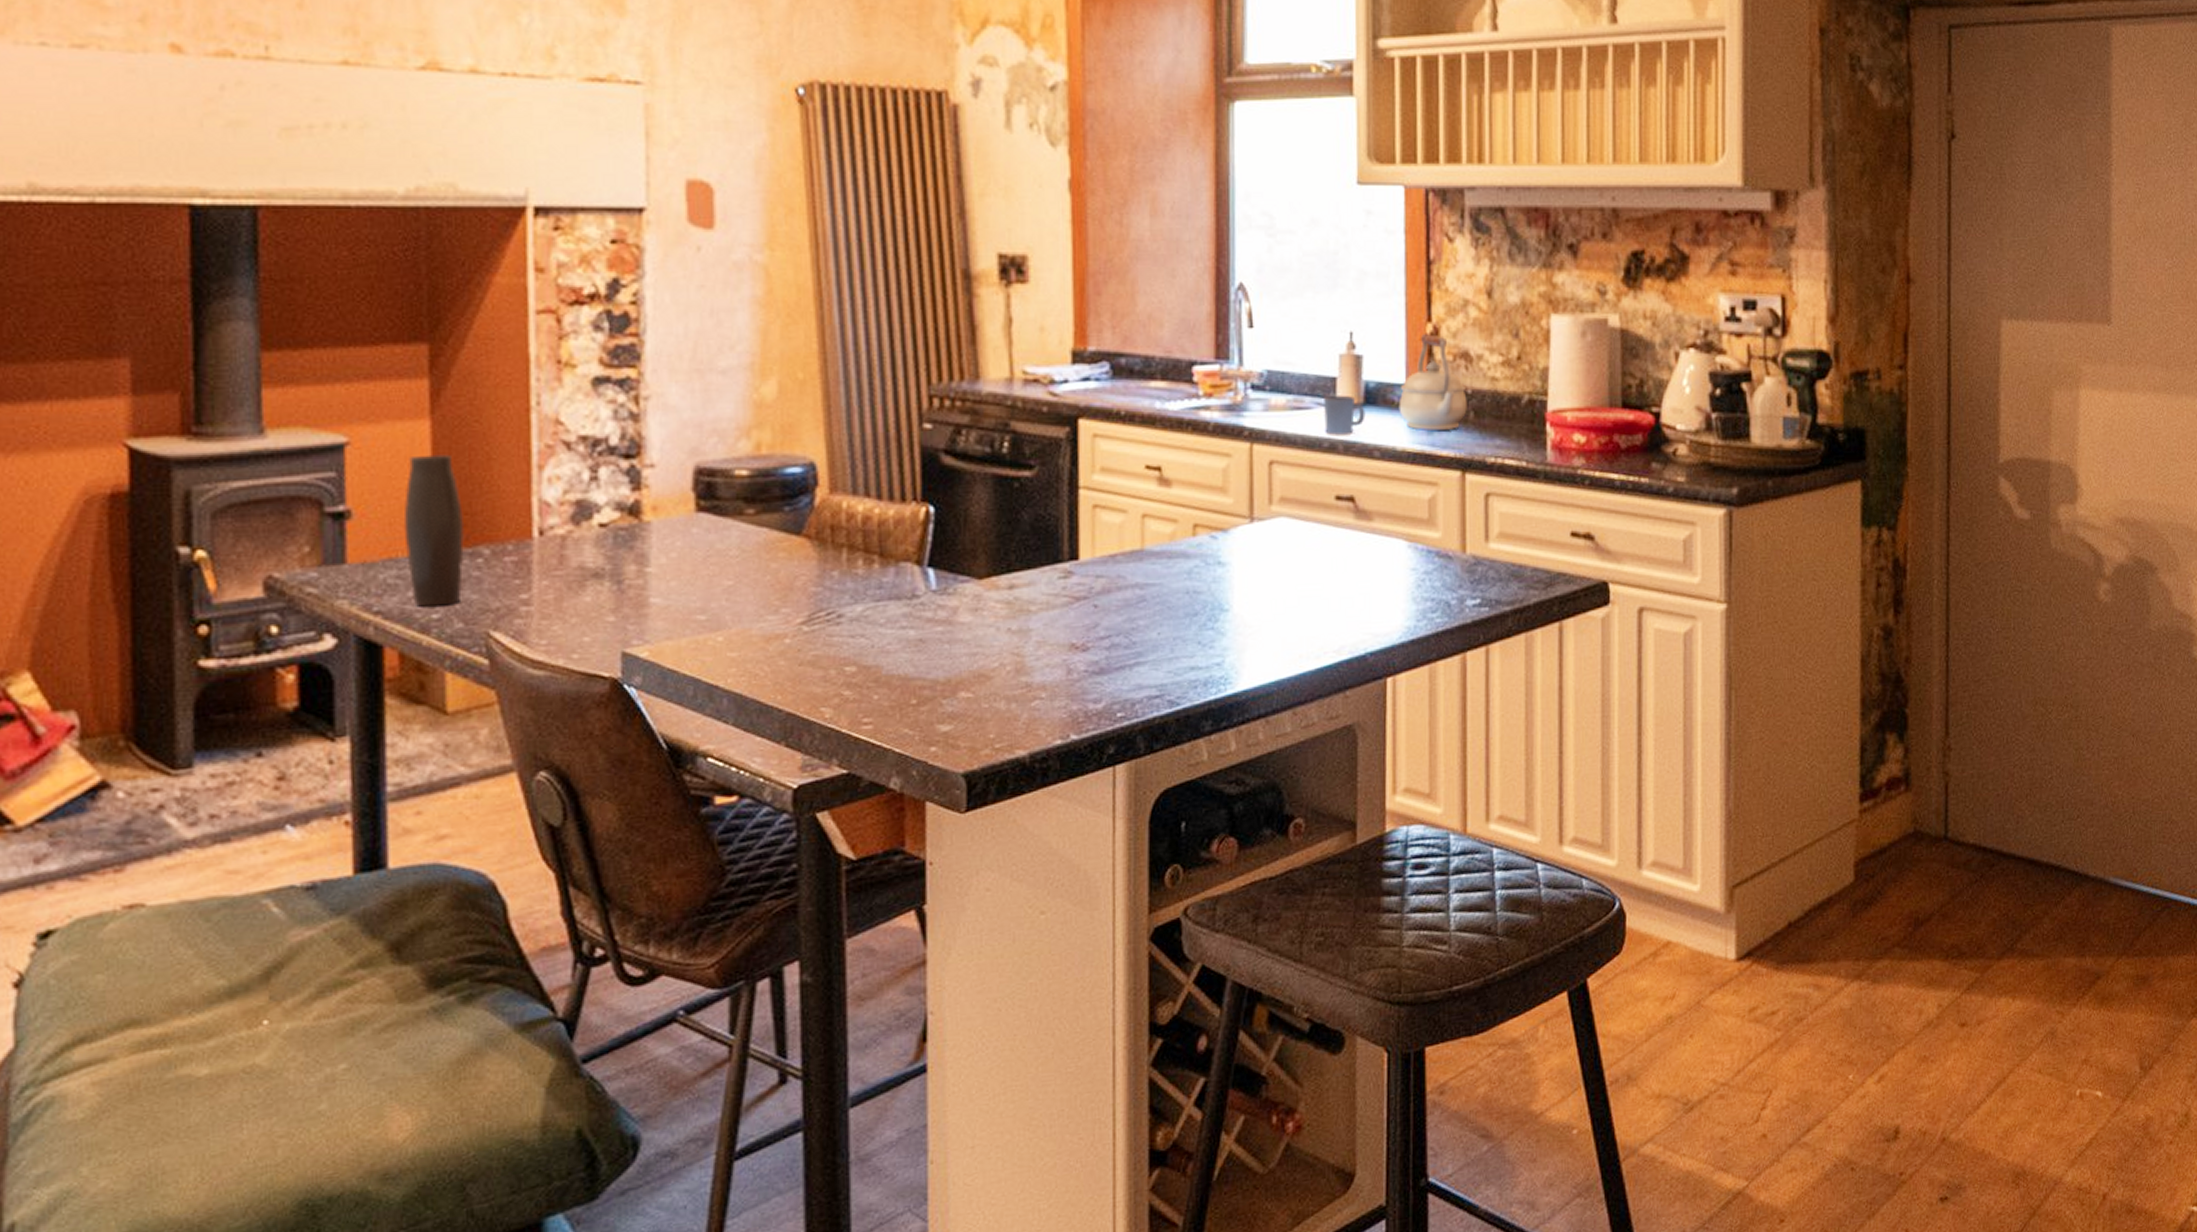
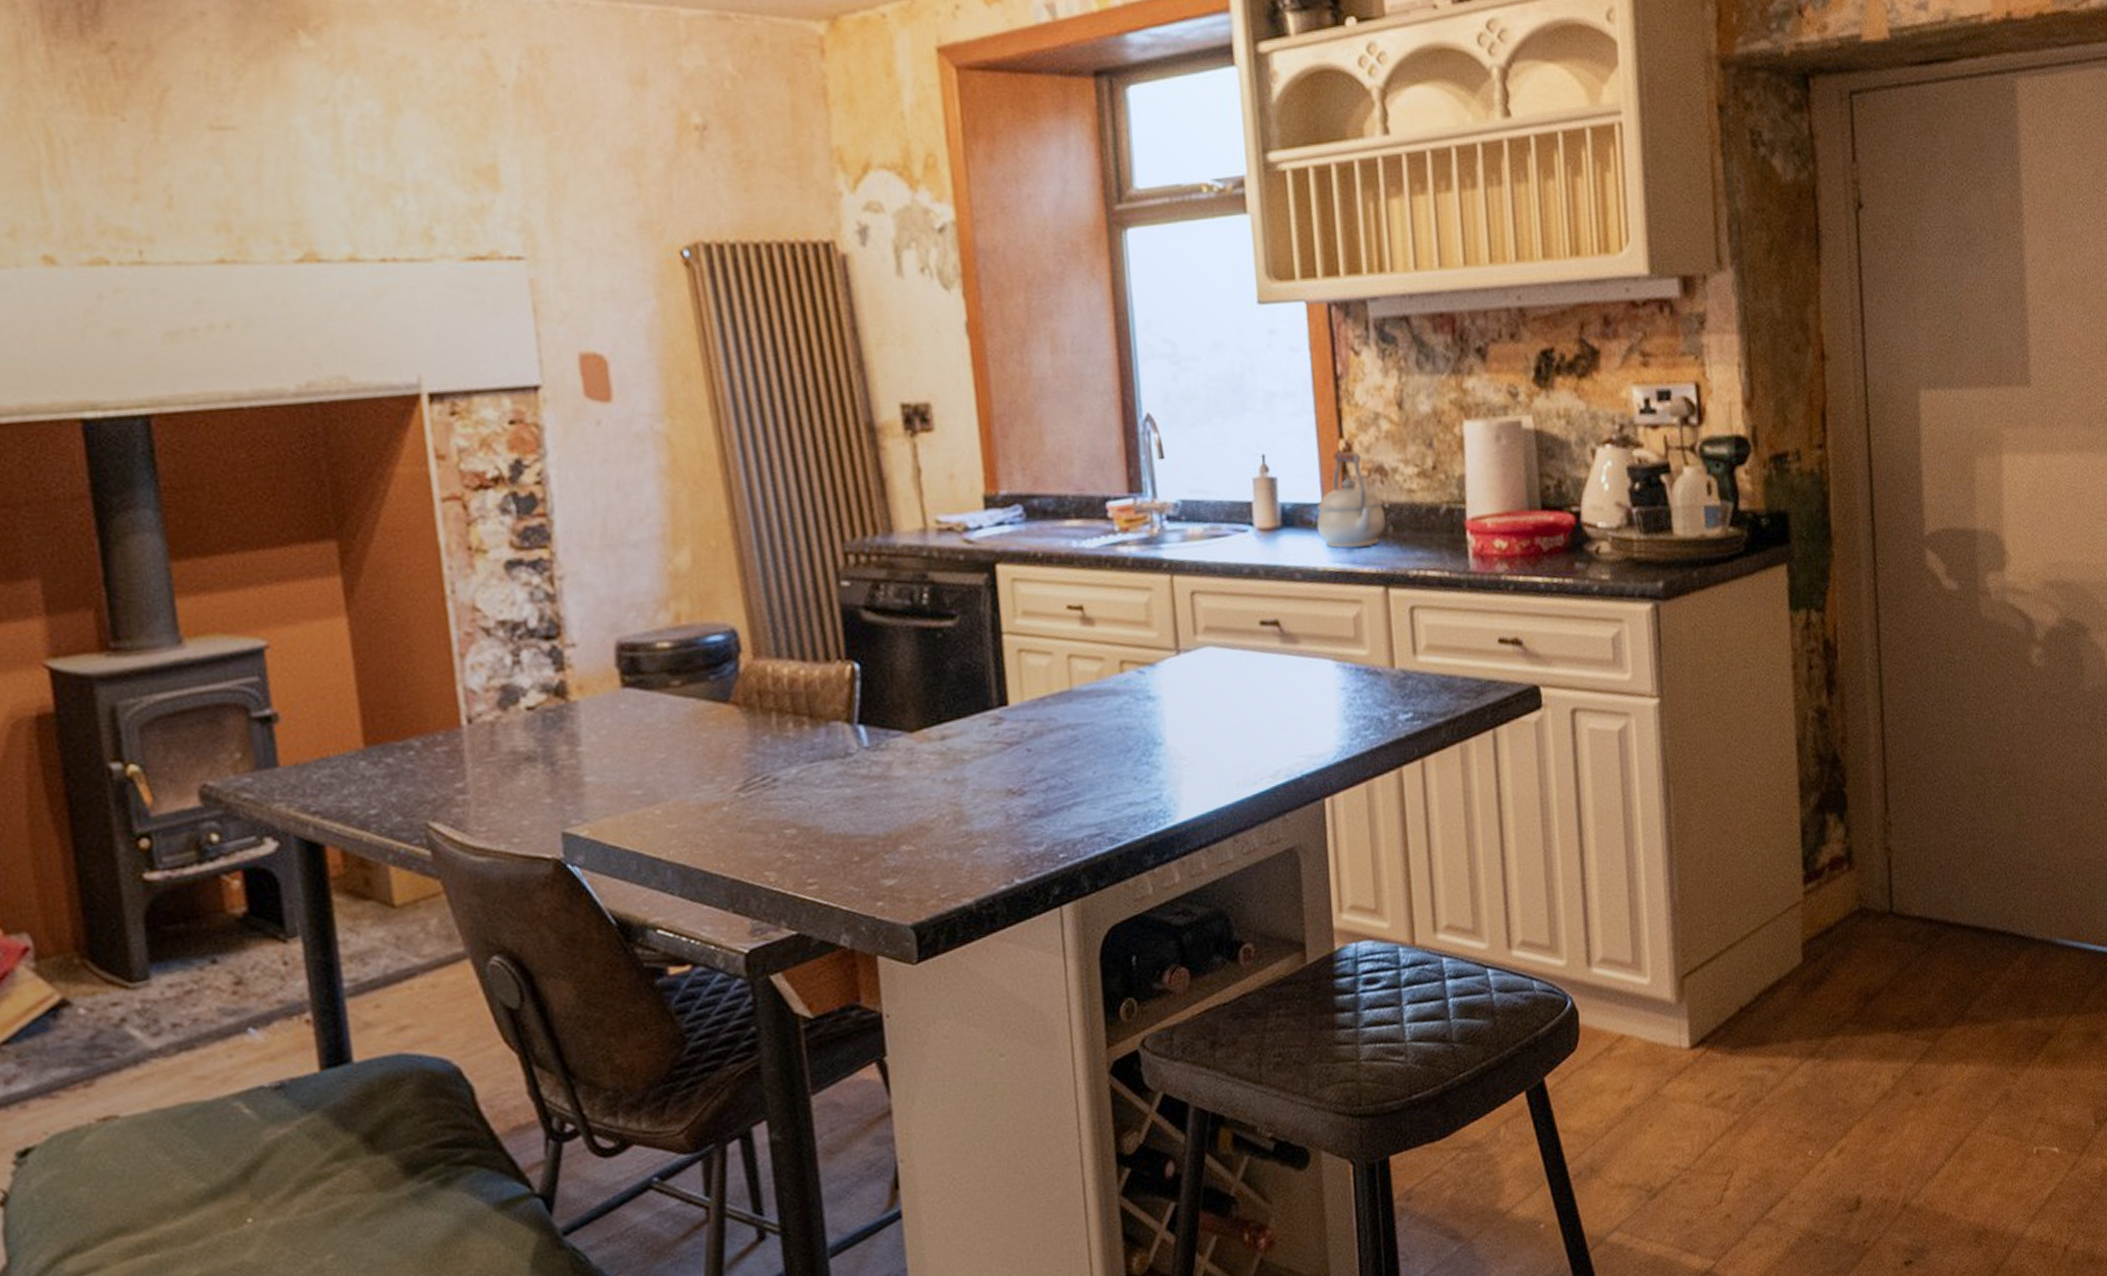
vase: present [403,454,465,608] -> none [329,649,397,804]
mug: present [1324,395,1366,437] -> none [1241,519,1284,562]

